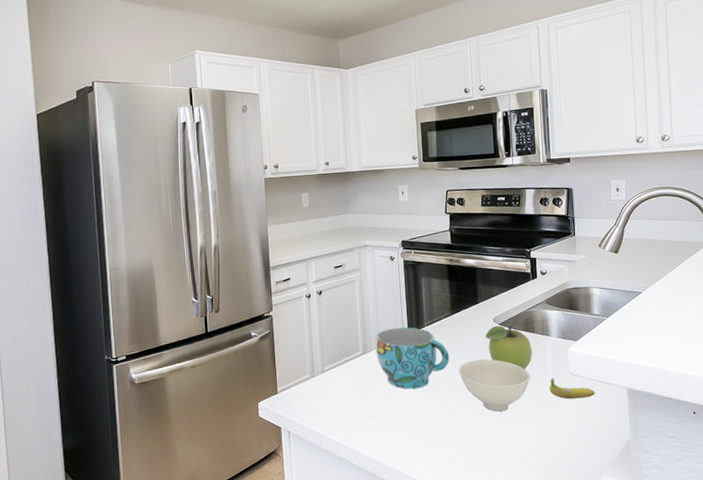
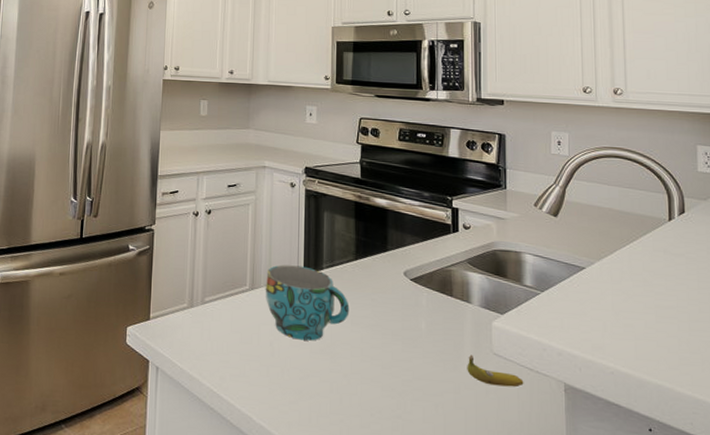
bowl: present [458,359,530,412] -> none [358,318,444,386]
fruit: present [485,325,532,370] -> none [393,280,448,340]

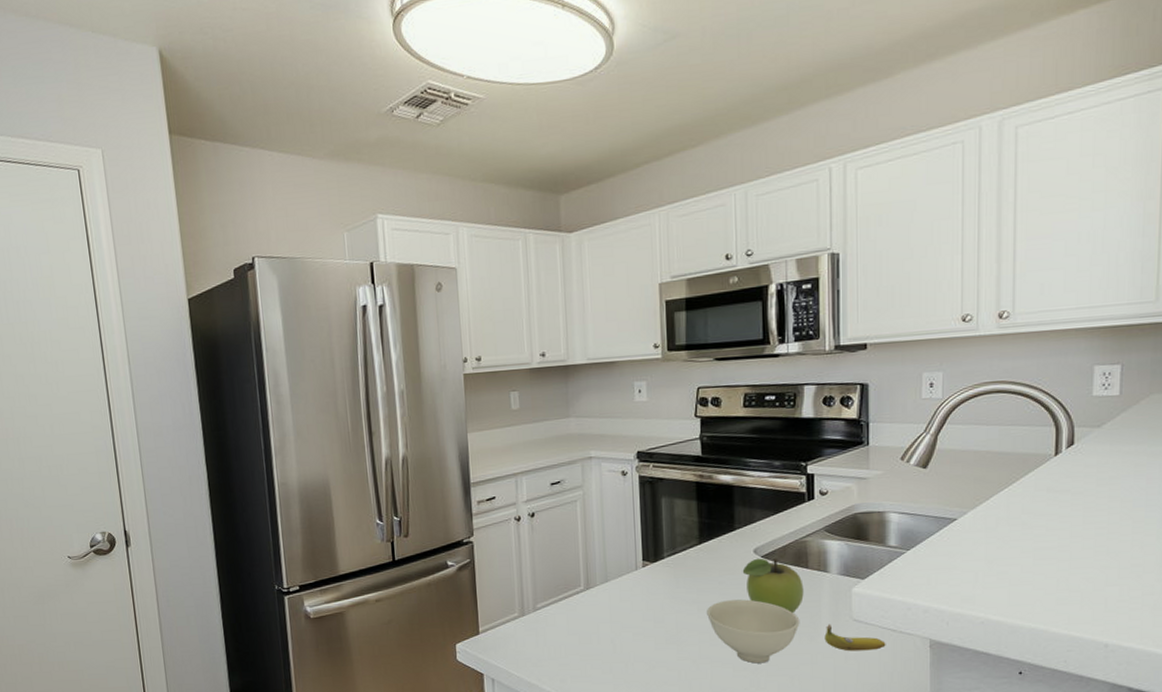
cup: present [265,264,350,341] -> none [601,558,695,633]
bowl: none [358,318,444,386] -> present [706,599,800,664]
fruit: none [393,280,448,340] -> present [742,558,804,614]

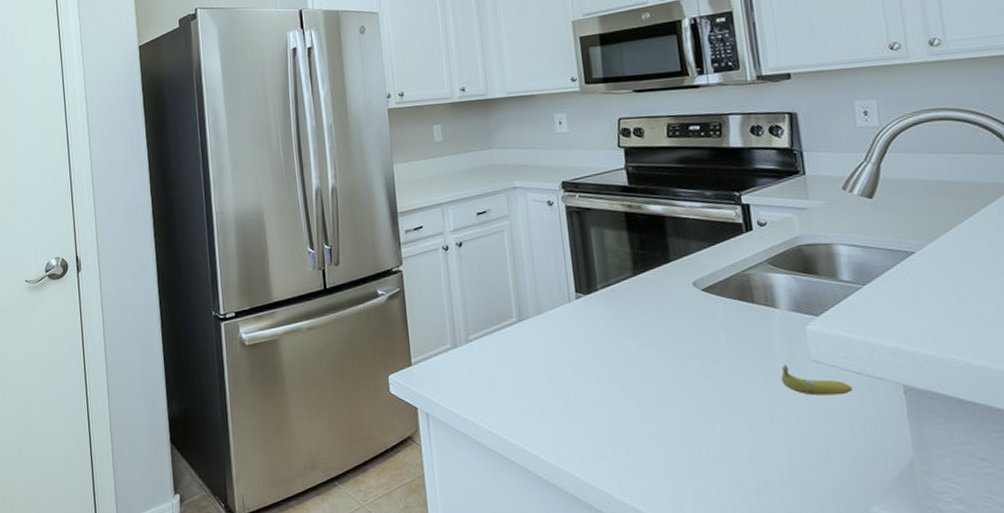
bowl: present [706,599,800,664] -> none [647,335,752,406]
fruit: present [742,558,804,614] -> none [682,291,753,352]

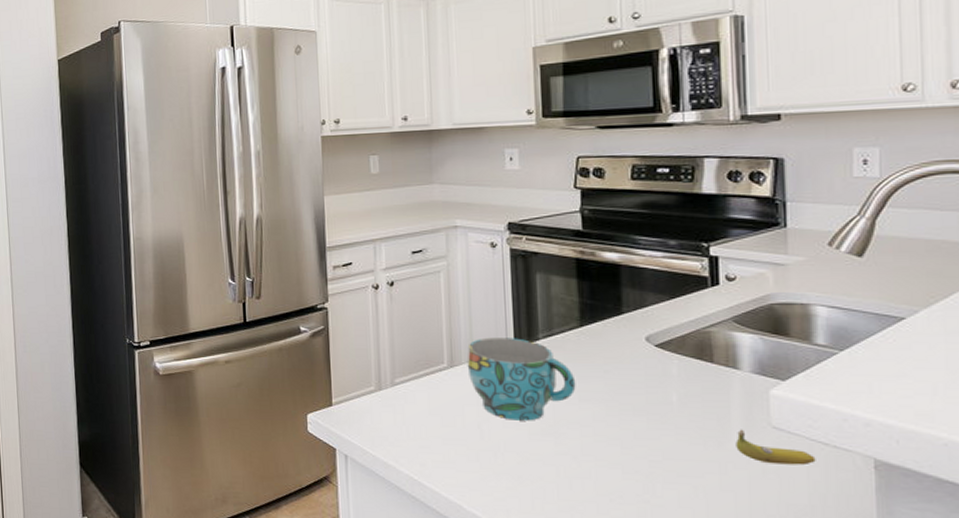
cup: none [534,290,635,369] -> present [467,337,576,421]

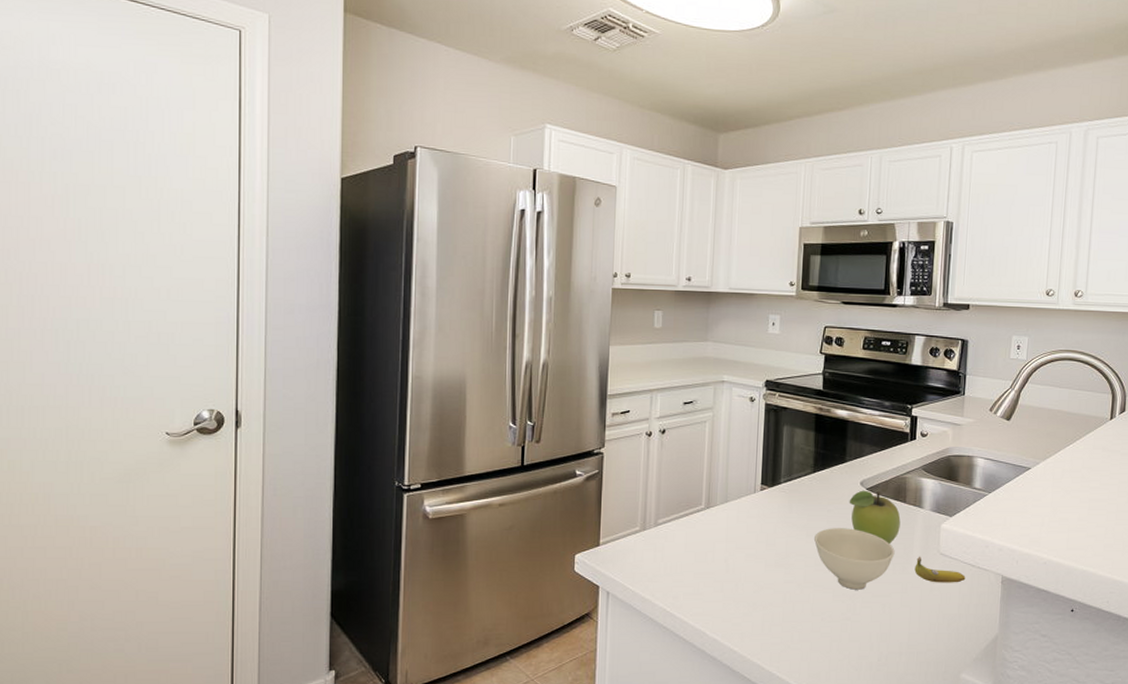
cup: present [467,337,576,421] -> none [721,481,806,555]
bowl: none [588,392,704,468] -> present [813,528,895,590]
fruit: none [632,347,709,414] -> present [849,490,901,545]

